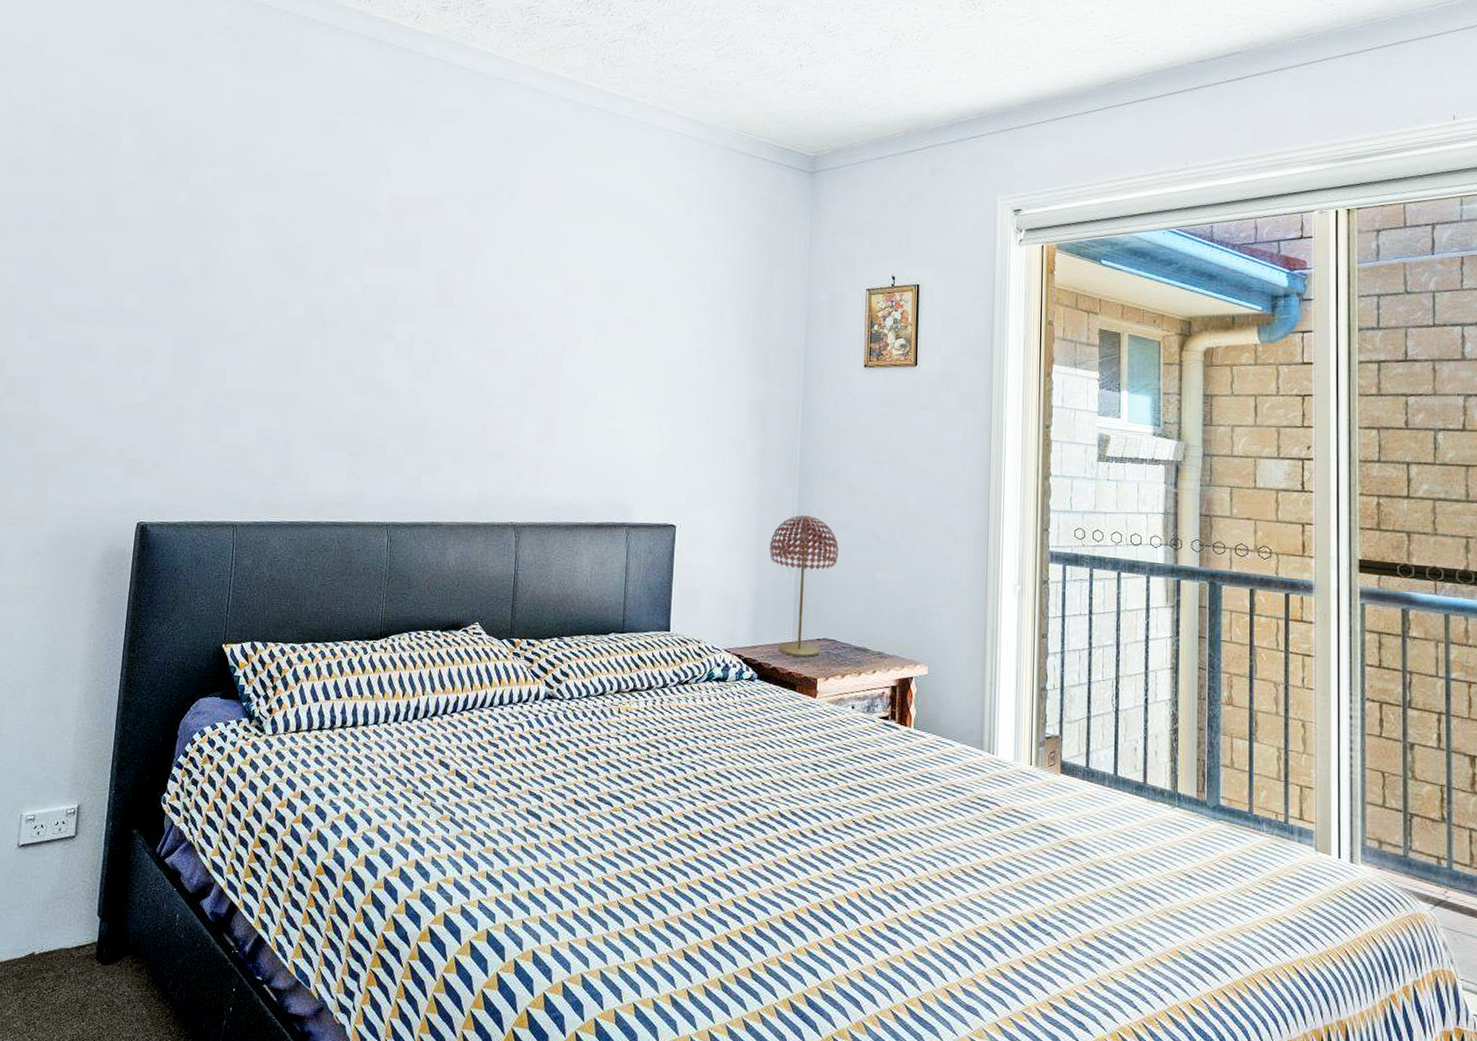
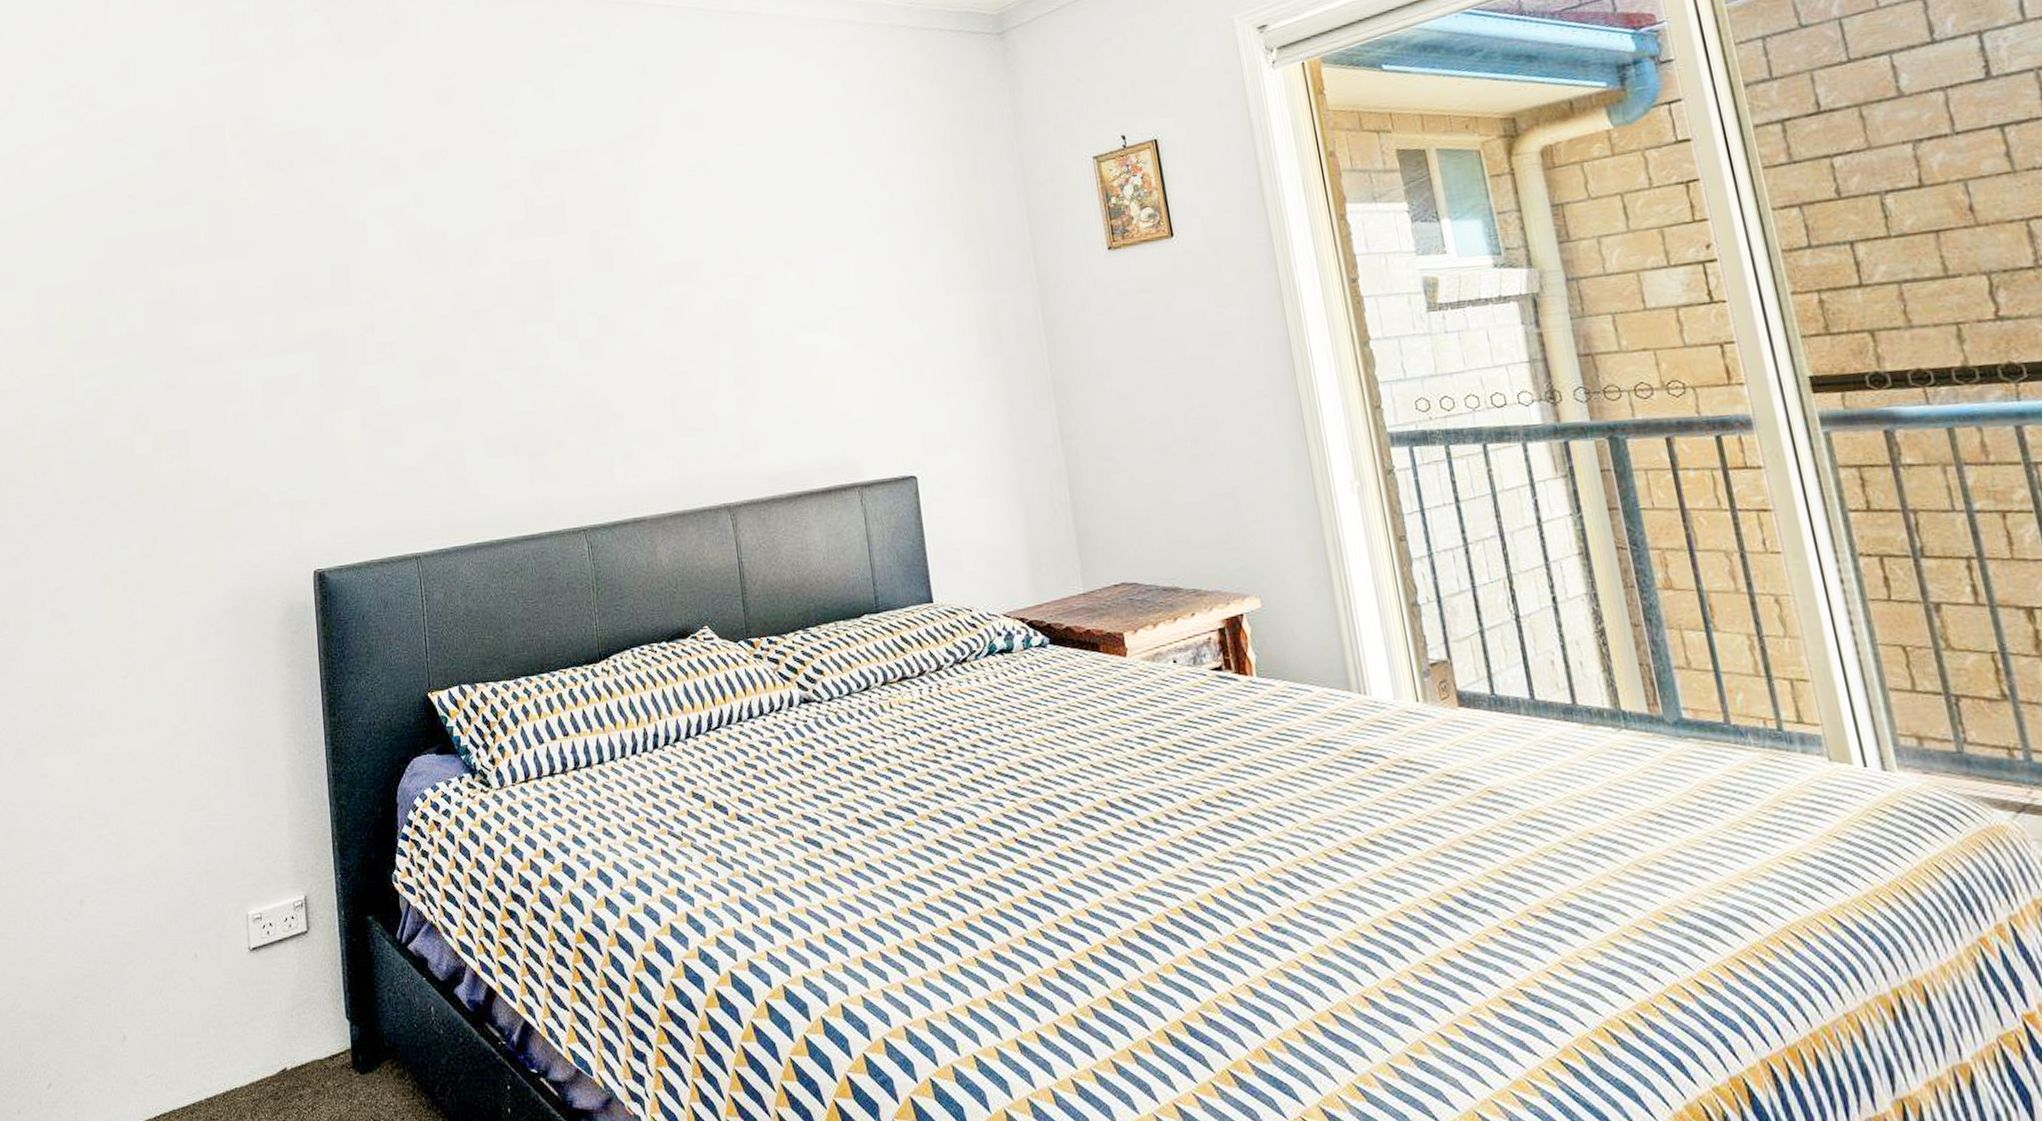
table lamp: present [770,515,839,658] -> none [1033,438,1121,611]

